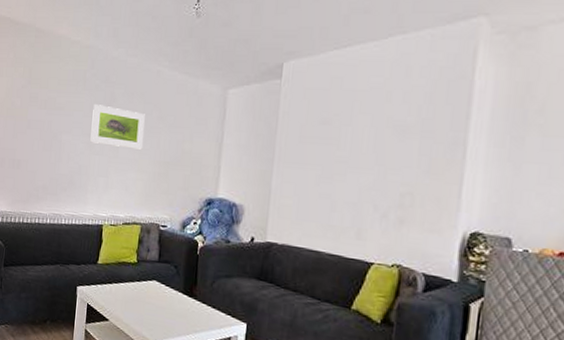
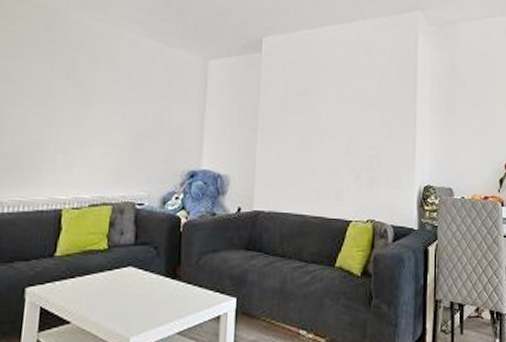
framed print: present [90,104,145,150] -> none [45,71,116,122]

